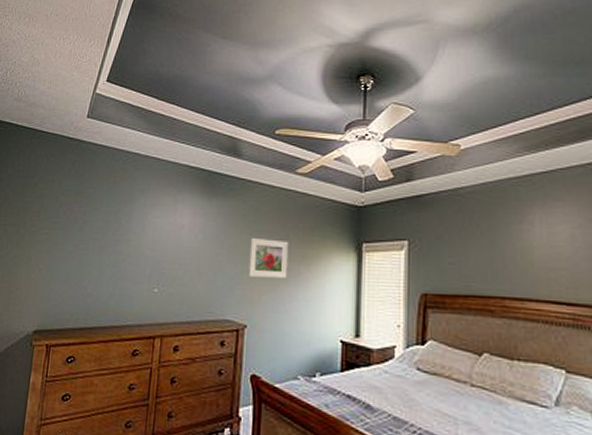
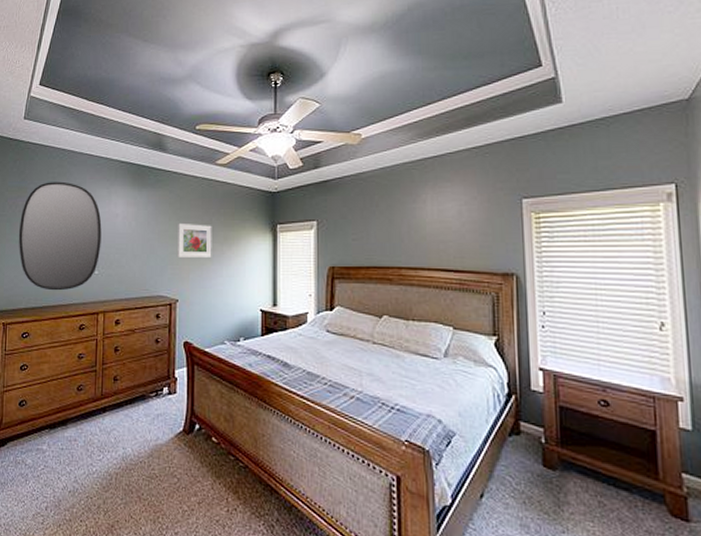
home mirror: none [70,187,165,310] -> present [18,181,102,291]

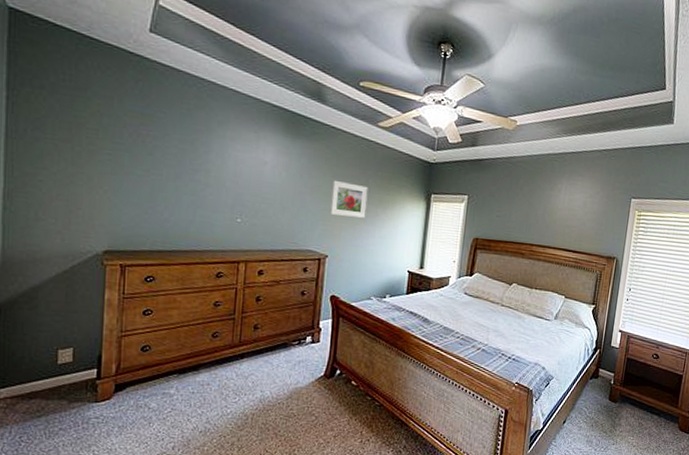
home mirror: present [18,181,102,291] -> none [141,113,247,236]

